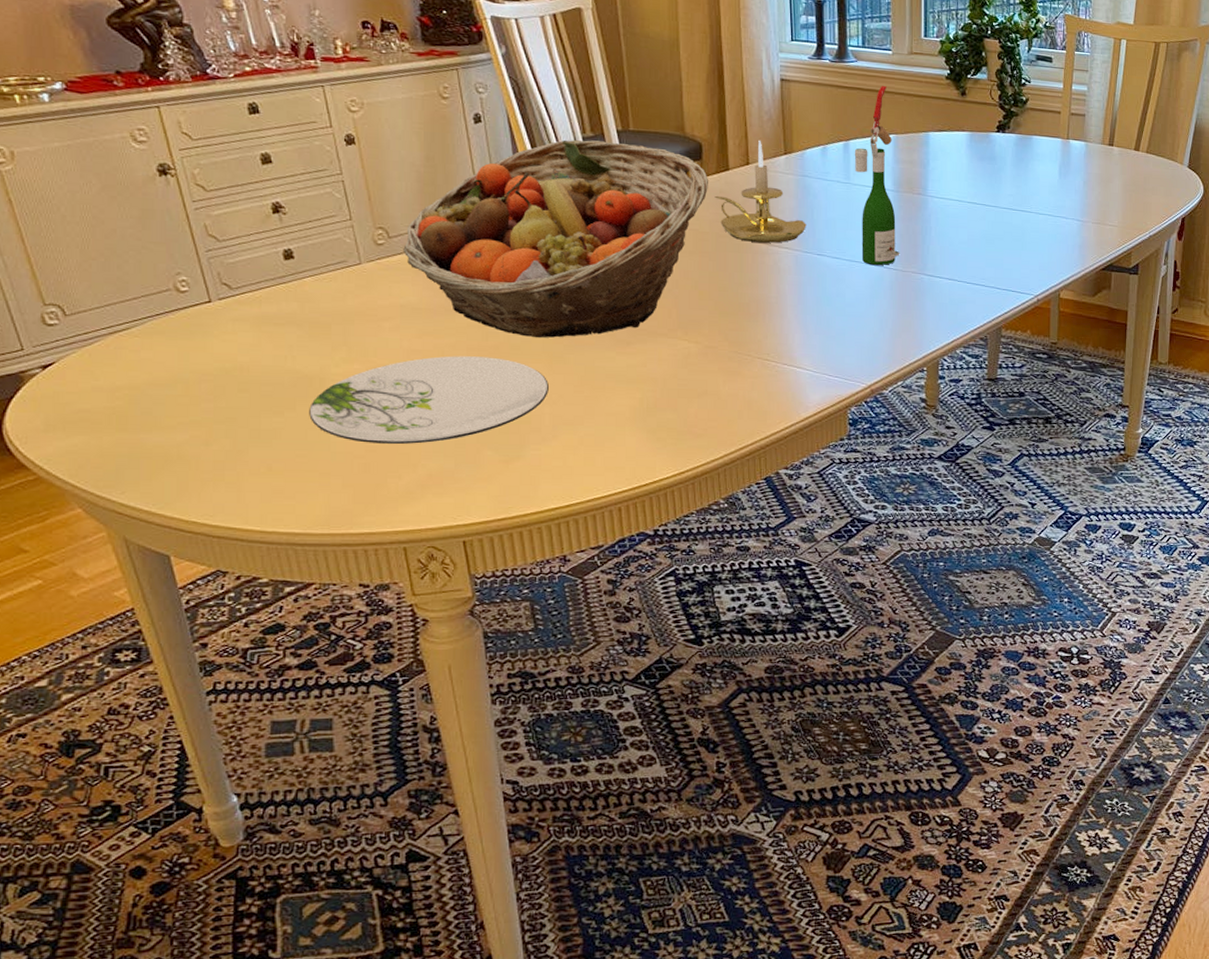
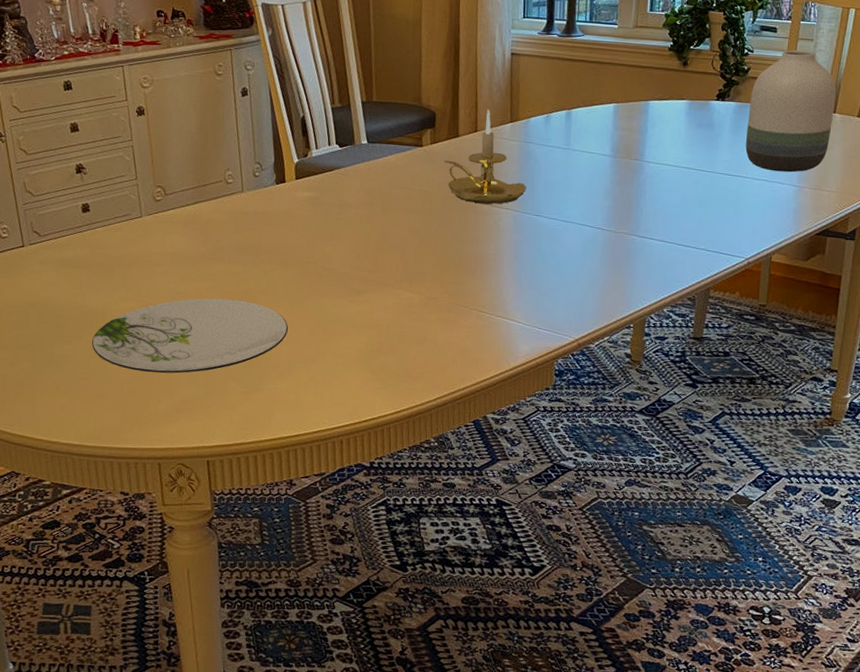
fruit basket: present [403,139,708,338] -> none [176,110,439,285]
wine bottle: present [854,86,900,265] -> none [575,58,614,226]
vase: none [1028,81,1113,207] -> present [745,50,837,173]

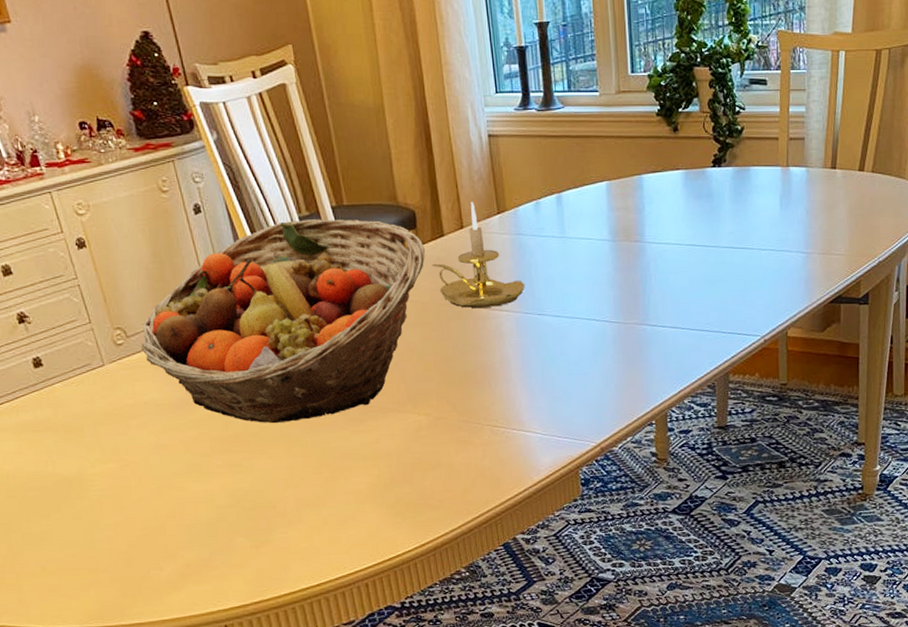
plate: present [92,298,288,374] -> none [72,446,290,538]
fruit basket: none [176,110,439,285] -> present [141,219,425,423]
vase: present [745,50,837,173] -> none [747,103,835,239]

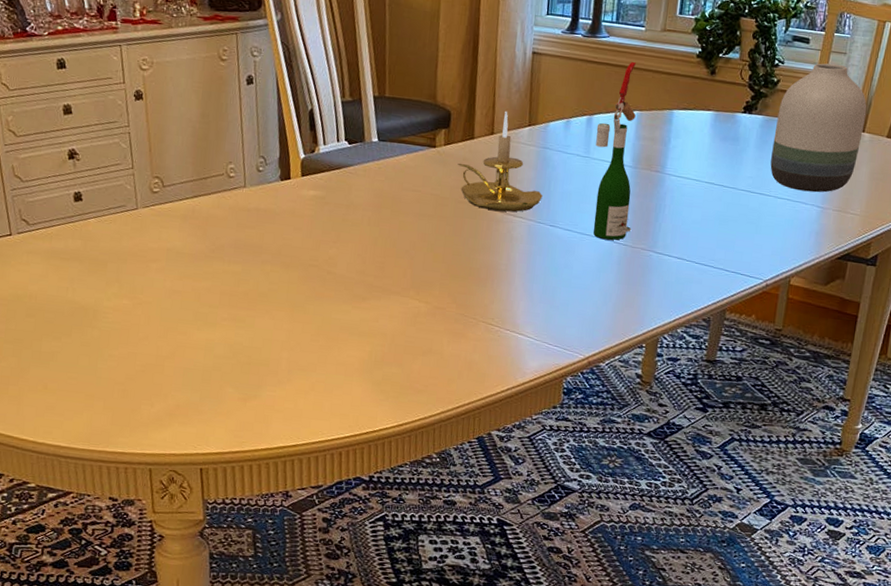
fruit basket: present [141,219,425,423] -> none [174,103,454,289]
wine bottle: none [567,131,621,320] -> present [593,62,636,240]
vase: none [747,103,835,239] -> present [770,63,867,193]

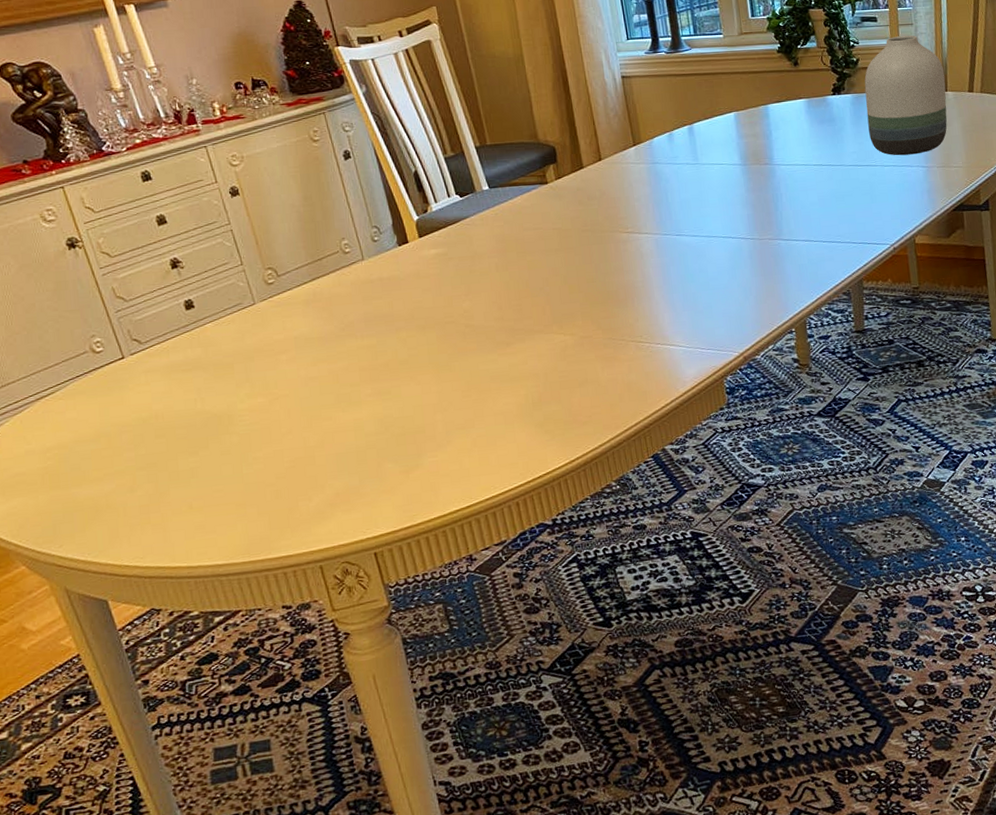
candle holder: present [457,112,543,212] -> none [573,137,663,233]
wine bottle: present [593,62,636,240] -> none [699,68,755,238]

